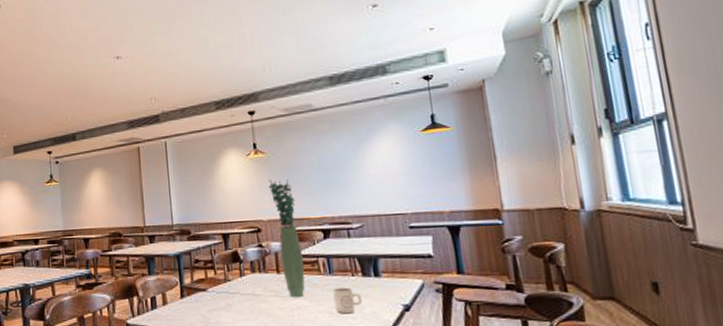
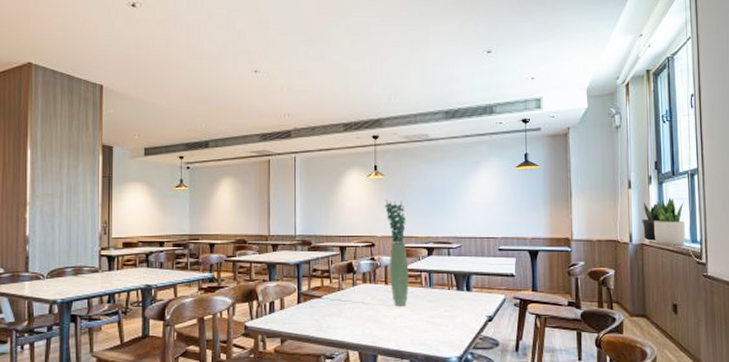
mug: present [332,287,362,314] -> none [431,299,454,323]
planter: none [595,159,621,206] -> present [642,202,661,241]
planter: none [611,150,660,211] -> present [653,197,685,246]

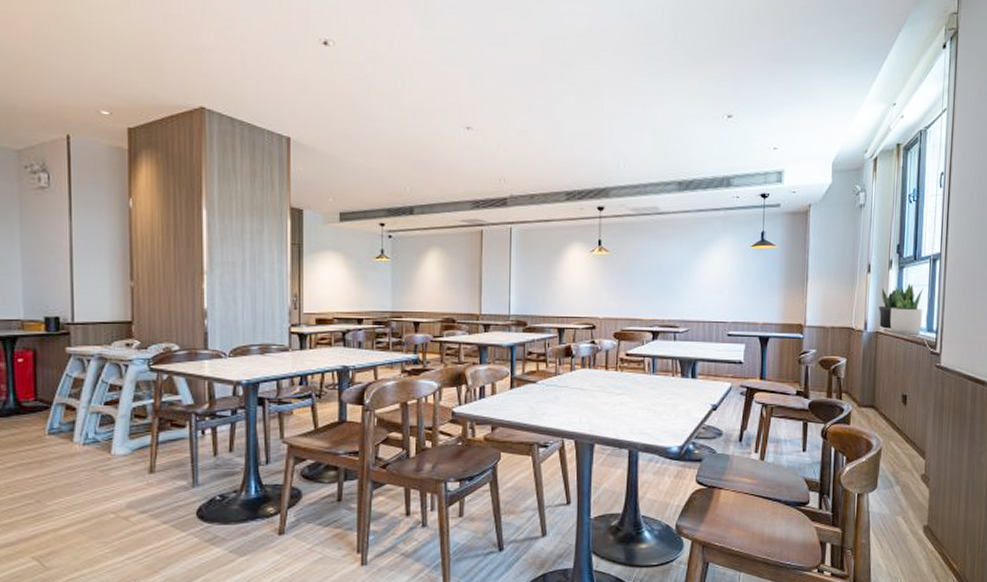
vase: present [384,200,409,306] -> none [607,278,632,393]

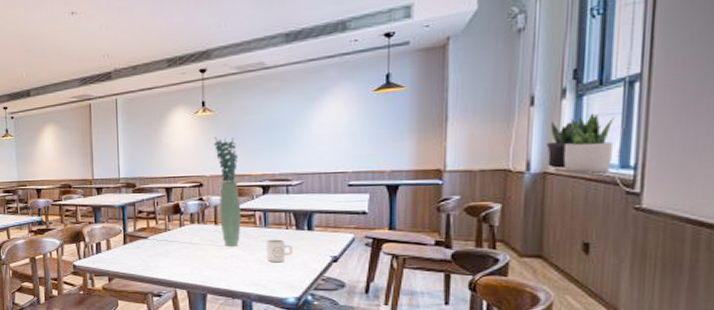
vase: none [607,278,632,393] -> present [213,137,241,246]
mug: none [653,386,677,411] -> present [266,239,292,263]

